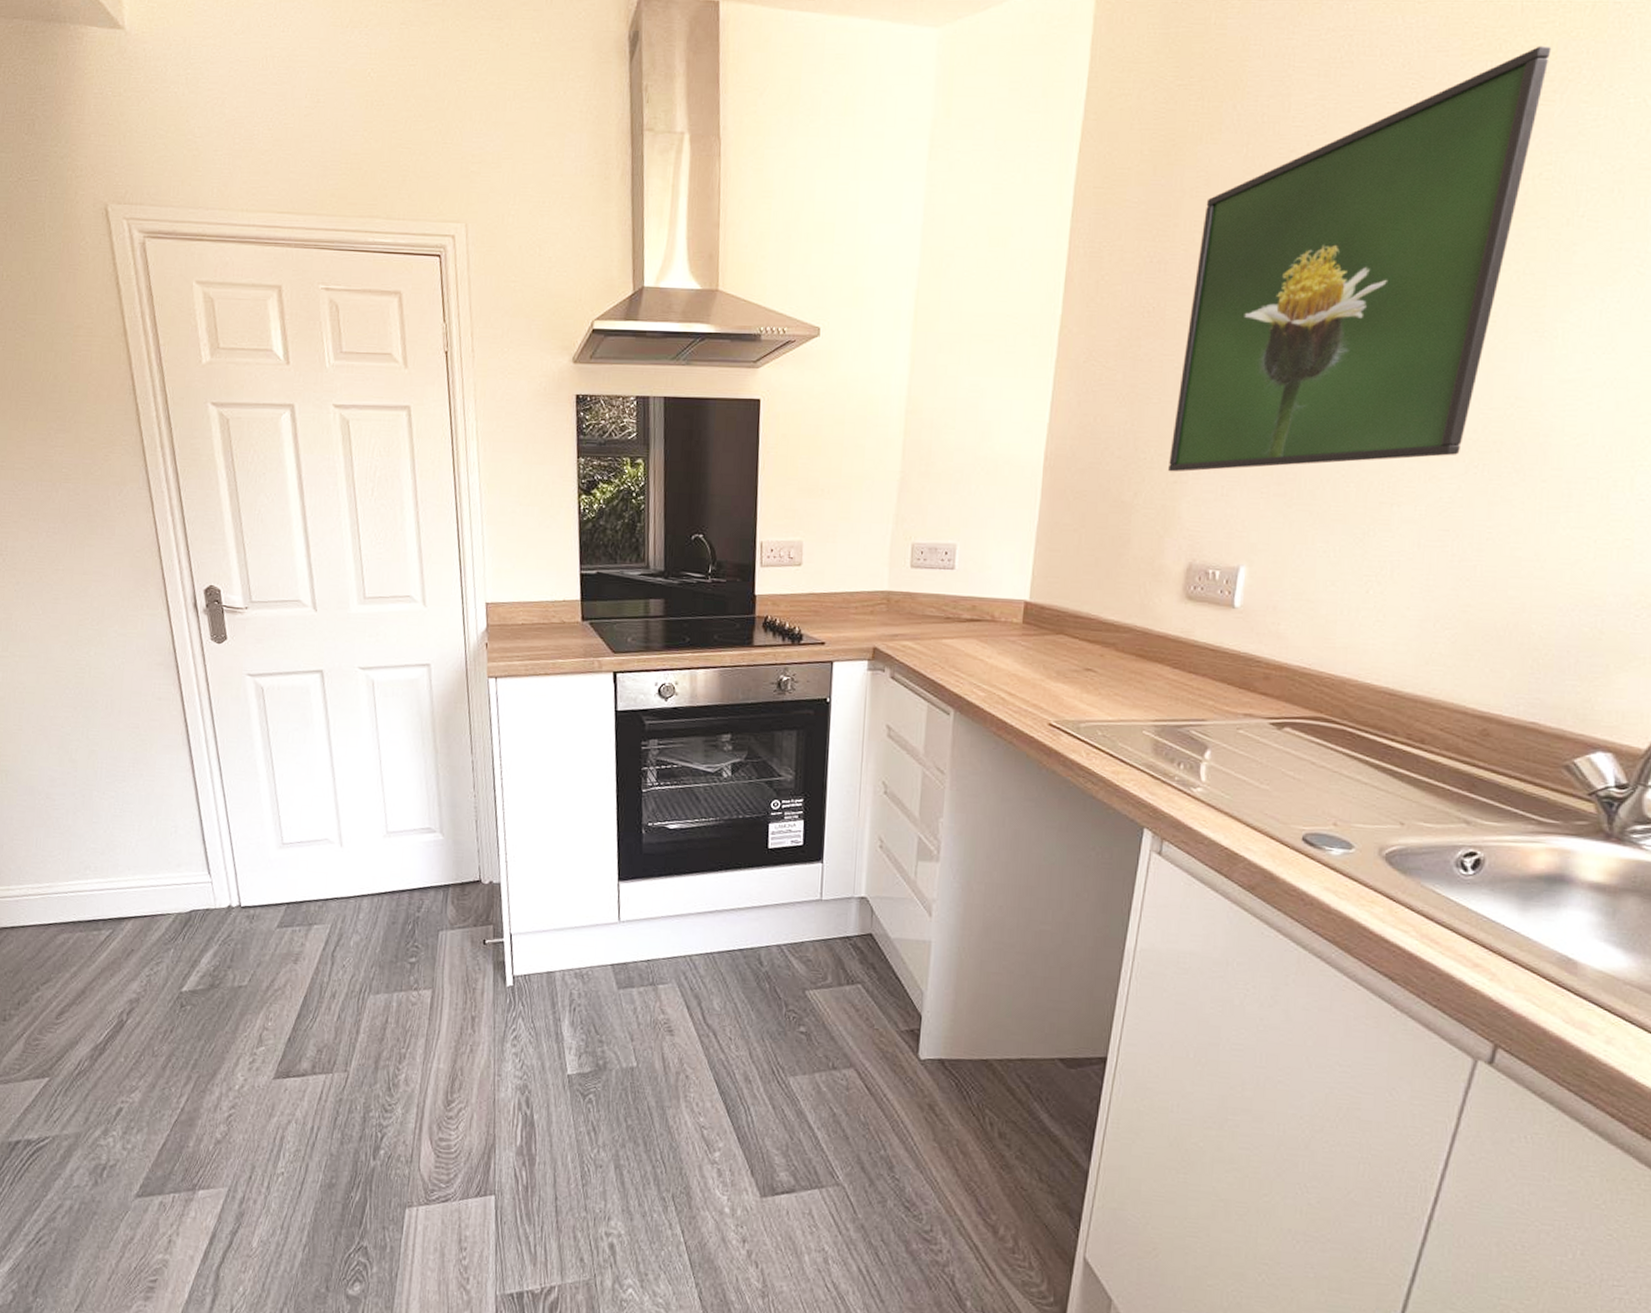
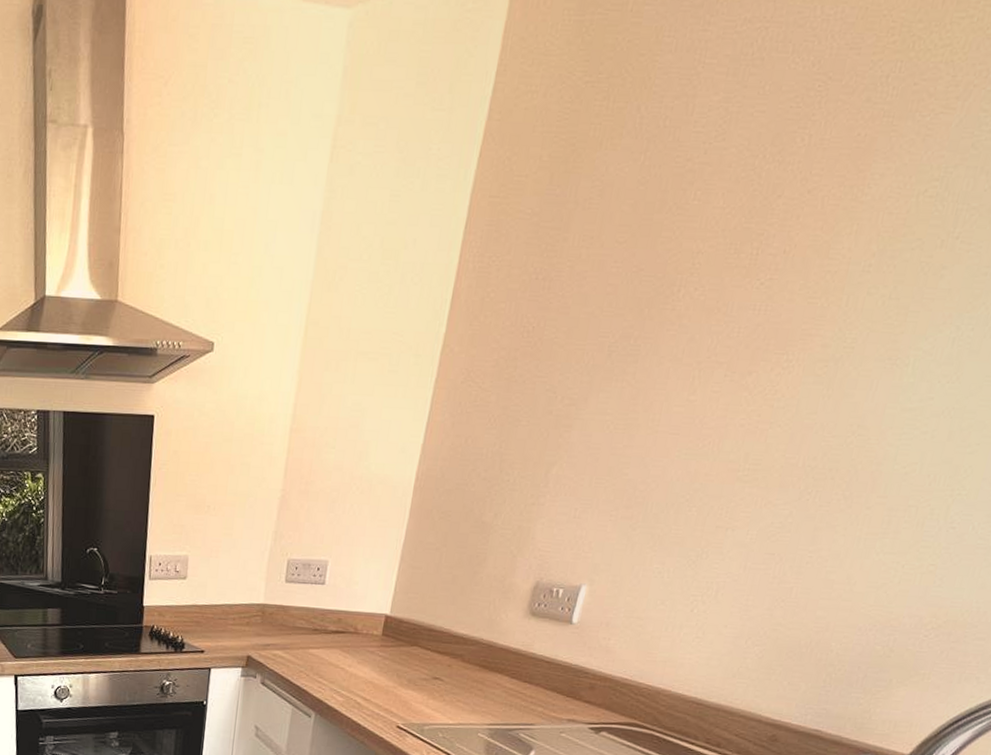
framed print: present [1167,46,1552,472] -> none [527,44,964,494]

